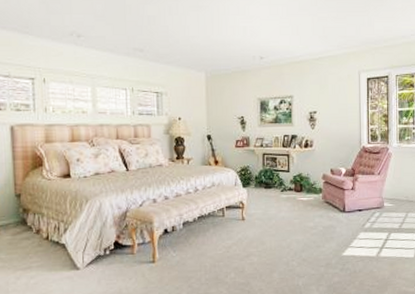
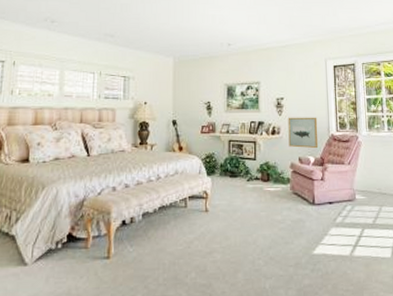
wall art: none [320,130,350,161] -> present [288,117,319,149]

